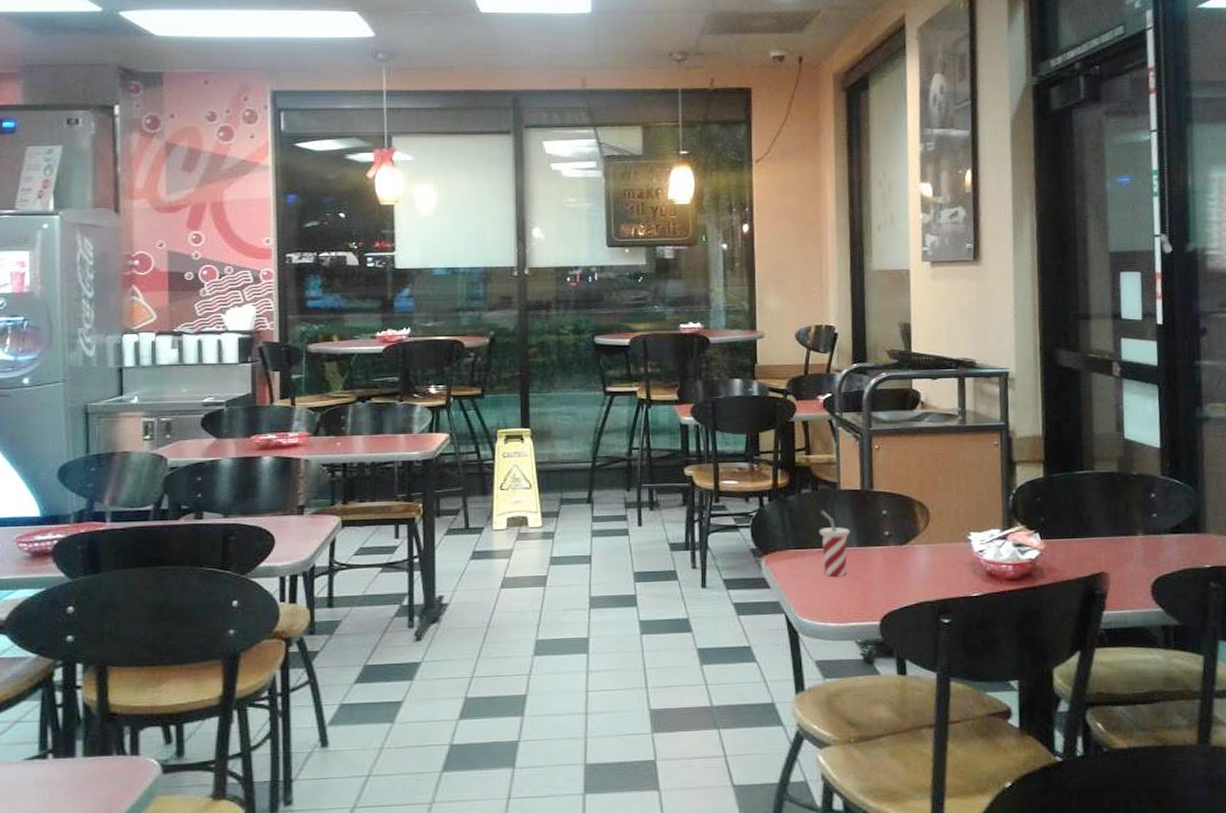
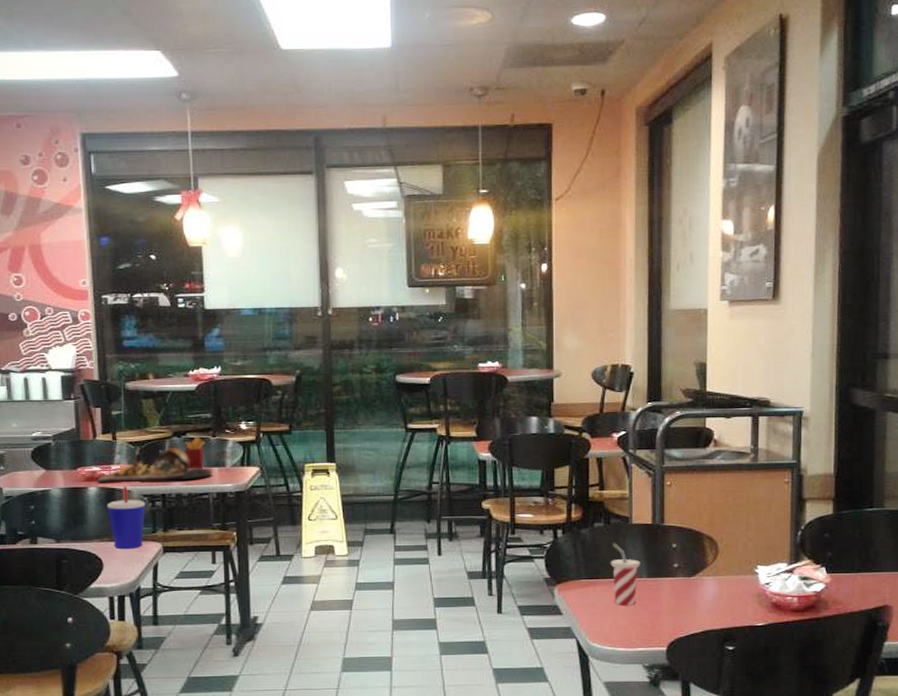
food tray: none [272,413,398,452] -> present [97,448,213,483]
beverage cup: none [282,455,324,524] -> present [107,487,146,550]
french fries: none [369,401,392,437] -> present [185,436,206,469]

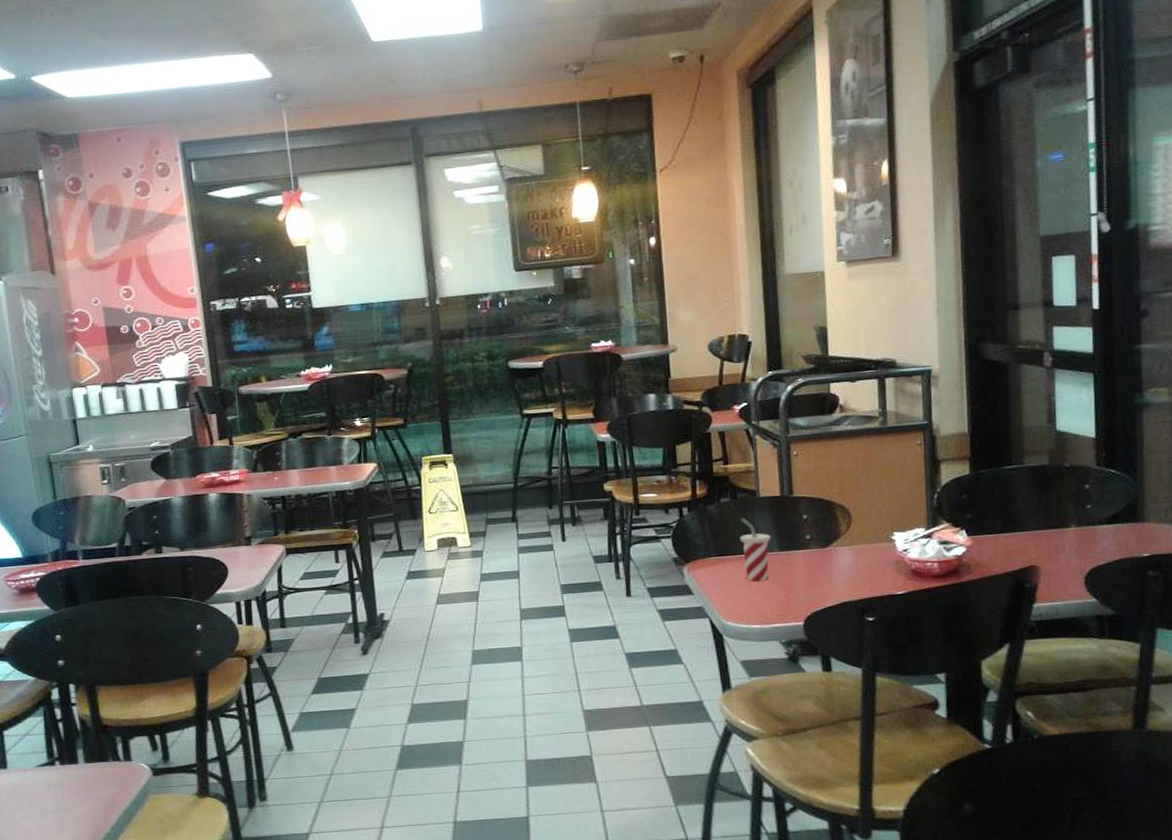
food tray: present [97,448,213,483] -> none [217,449,330,489]
beverage cup: present [107,487,146,550] -> none [228,491,266,554]
french fries: present [185,436,206,469] -> none [301,436,322,470]

